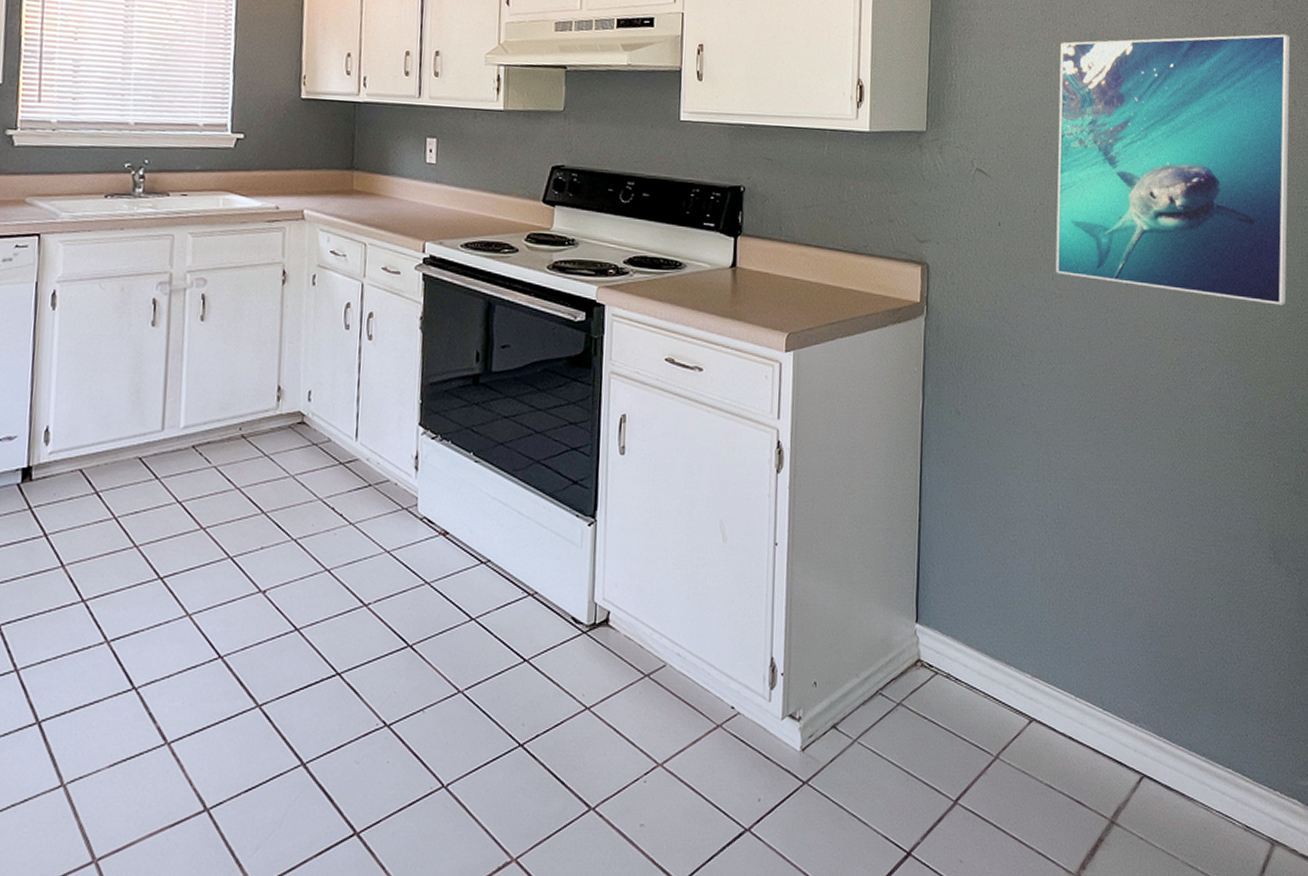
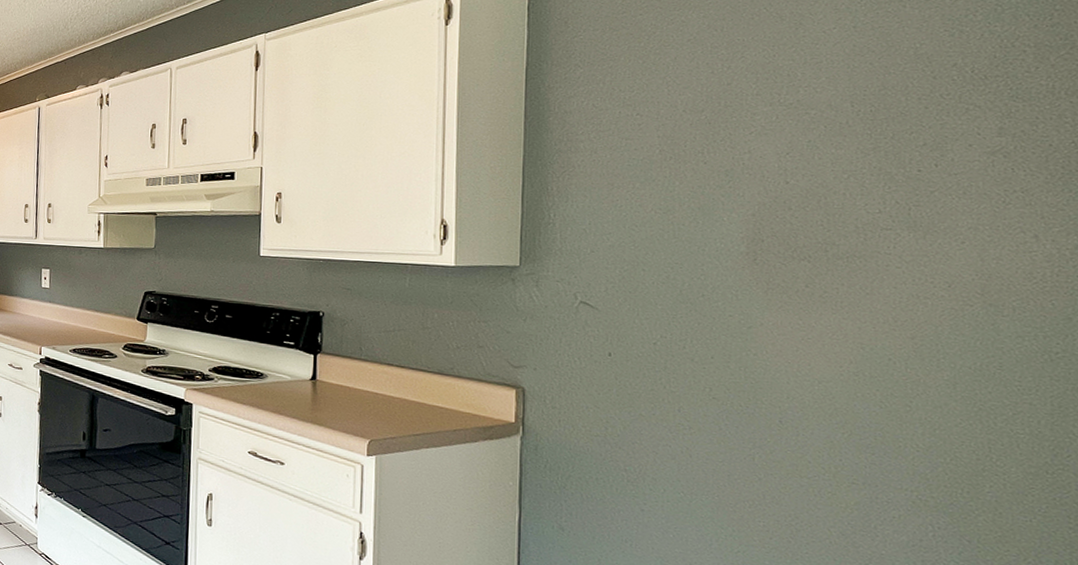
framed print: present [1055,34,1290,306] -> none [682,162,1026,459]

